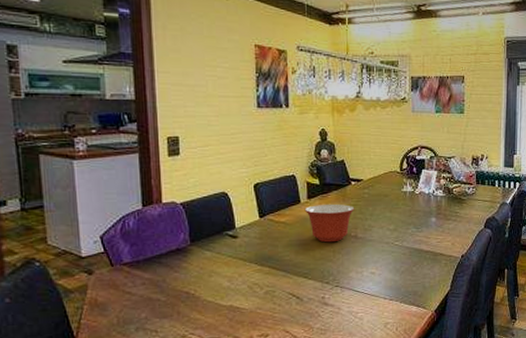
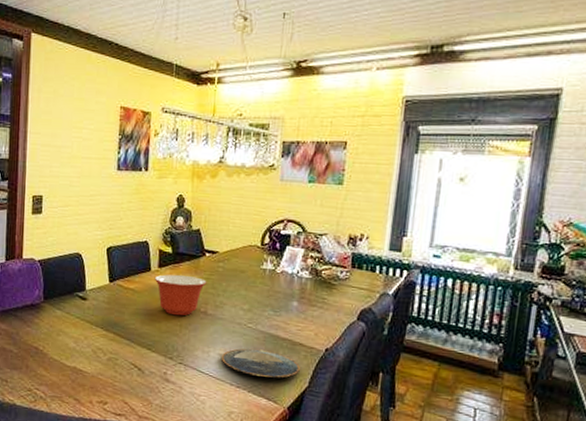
plate: none [373,263,442,288] -> present [220,348,300,379]

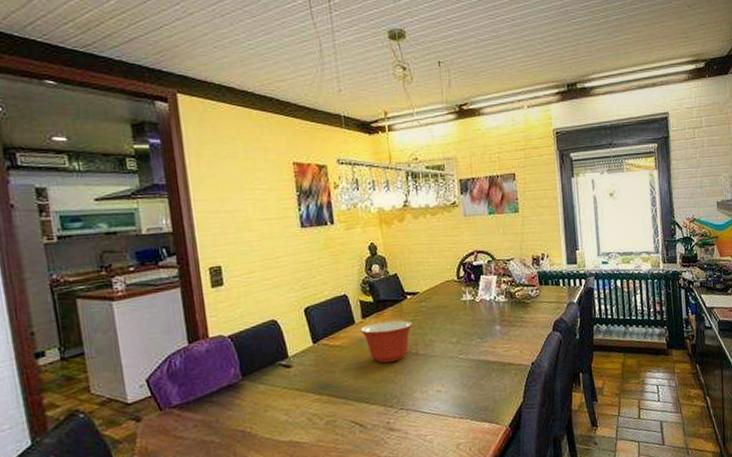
plate: present [220,348,300,379] -> none [439,376,513,404]

